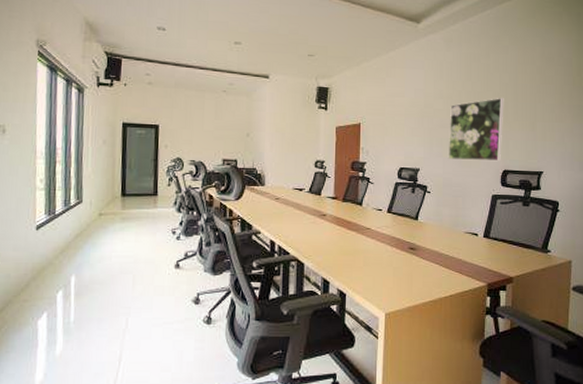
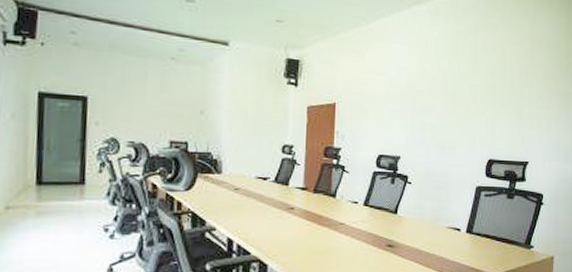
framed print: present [449,97,504,162] -> none [432,79,491,150]

